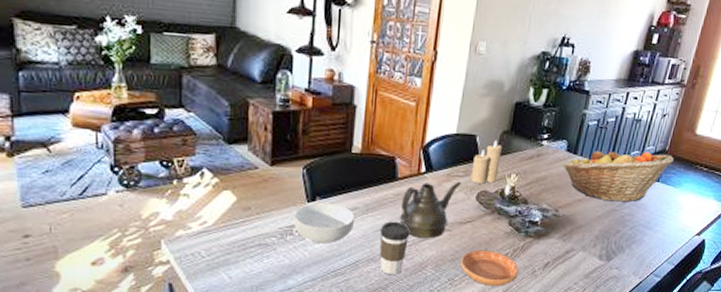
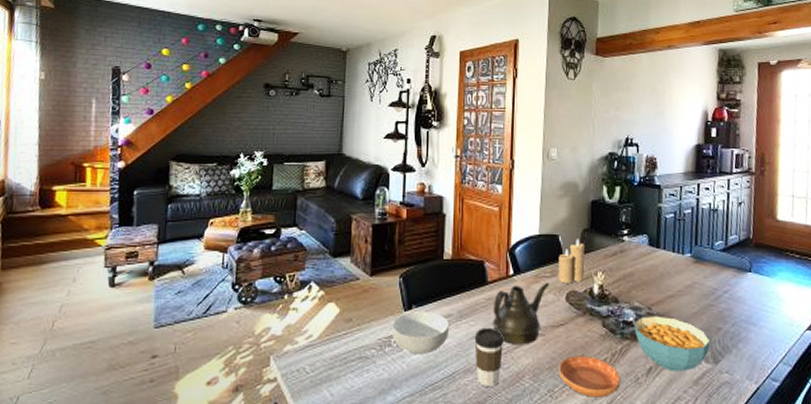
cereal bowl: none [539,217,608,266] -> present [635,315,711,371]
fruit basket: present [563,148,674,202] -> none [648,240,761,296]

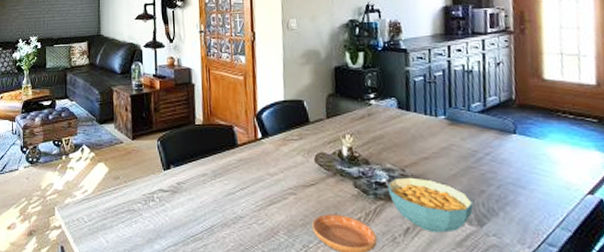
cereal bowl: present [392,311,450,354] -> none [154,171,206,209]
coffee cup: present [474,327,504,386] -> none [229,186,257,240]
teapot: present [493,282,550,345] -> none [245,145,298,203]
candle: present [558,239,585,284] -> none [305,103,332,146]

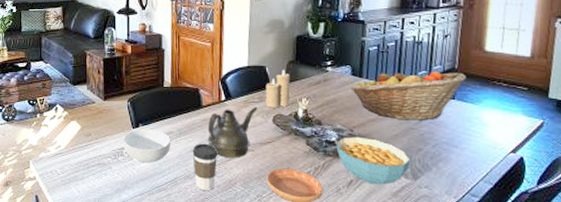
cereal bowl: none [154,171,206,209] -> present [123,129,171,163]
coffee cup: none [229,186,257,240] -> present [192,143,218,190]
teapot: none [245,145,298,203] -> present [208,107,258,158]
candle: none [305,103,332,146] -> present [265,70,290,108]
fruit basket: none [397,102,526,158] -> present [350,70,466,120]

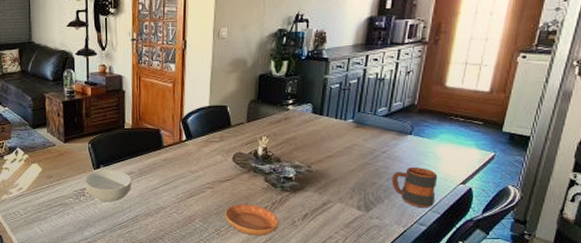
coffee cup: present [192,143,218,190] -> none [153,182,178,226]
teapot: present [208,107,258,158] -> none [168,146,218,196]
candle: present [265,70,290,108] -> none [226,109,251,147]
cereal bowl: present [337,136,411,185] -> none [294,172,365,217]
fruit basket: present [350,70,466,120] -> none [310,107,425,156]
mug: none [438,133,486,178] -> present [392,166,438,208]

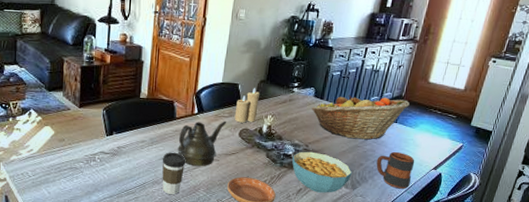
cereal bowl: present [85,170,132,202] -> none [96,136,143,169]
coffee cup: none [153,182,178,226] -> present [162,152,186,194]
teapot: none [168,146,218,196] -> present [177,121,227,167]
candle: none [226,109,251,147] -> present [234,88,260,123]
cereal bowl: none [294,172,365,217] -> present [292,151,353,193]
fruit basket: none [310,107,425,156] -> present [311,94,410,140]

